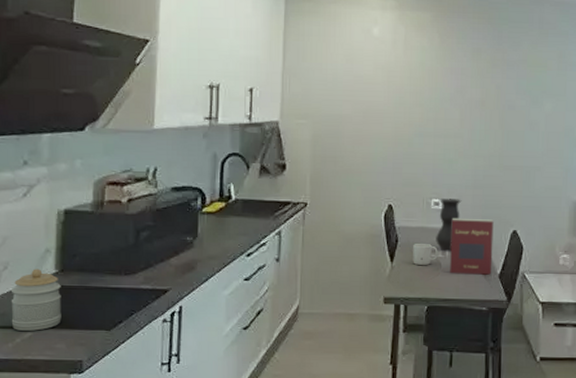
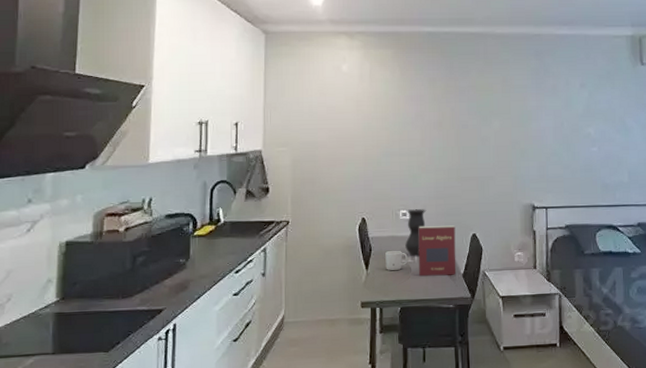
jar: present [10,269,62,331] -> none [13,298,62,359]

